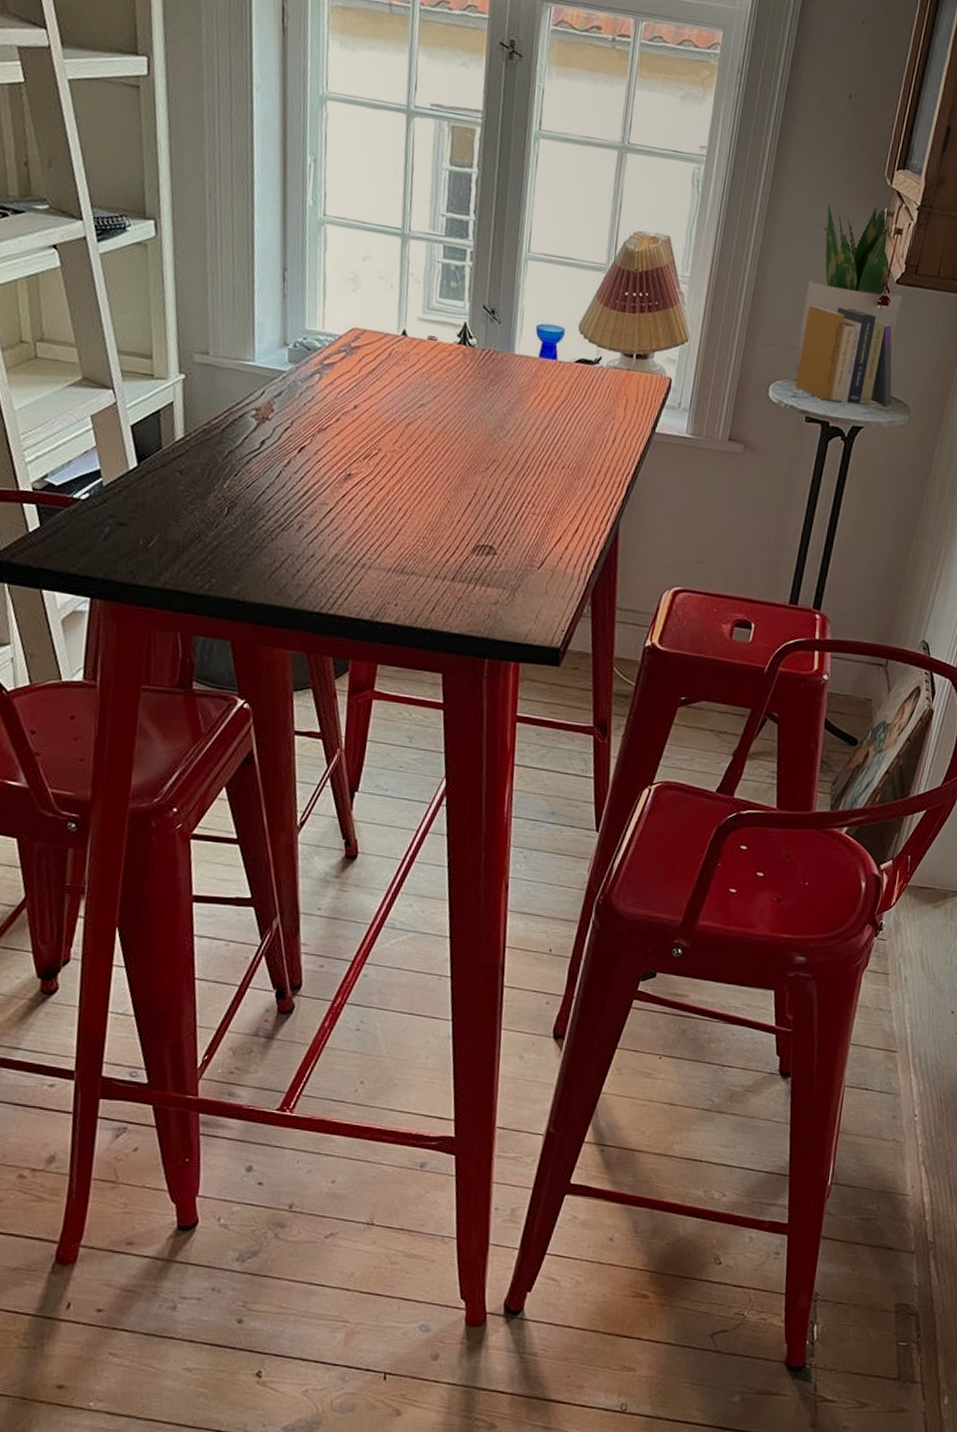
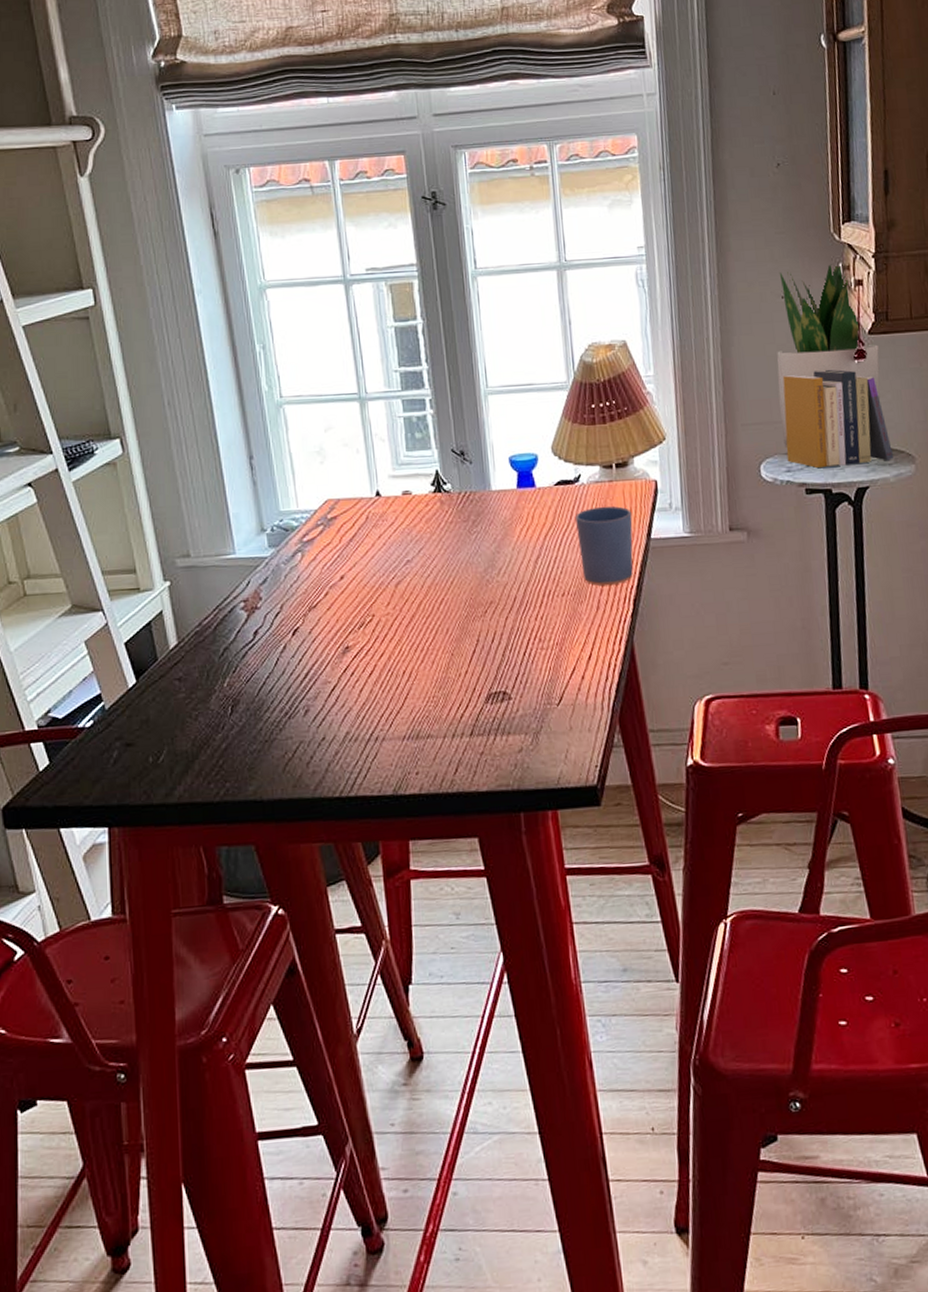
mug: none [585,391,642,469] -> present [575,506,633,586]

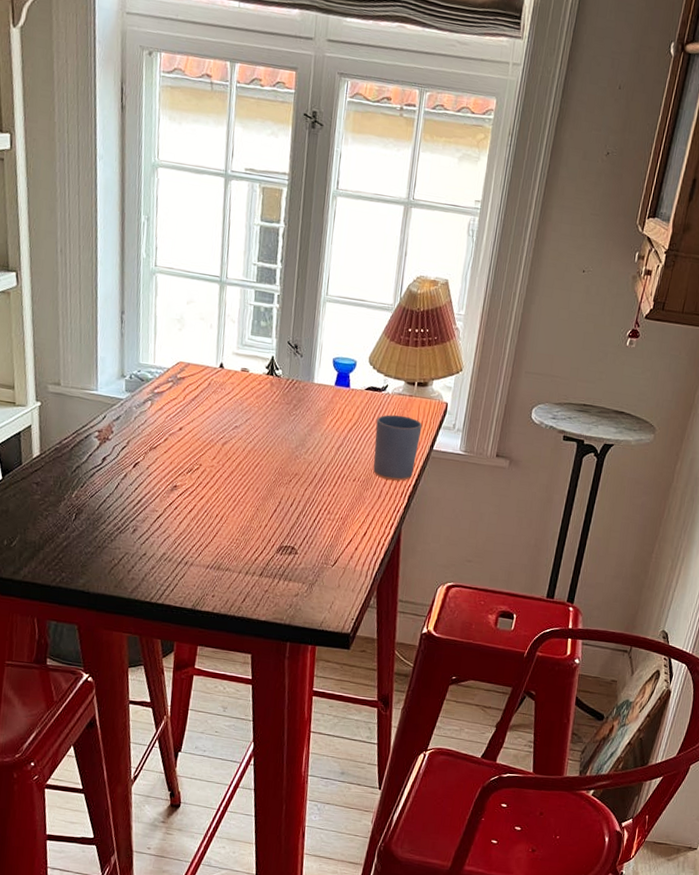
planter: present [777,264,881,449] -> none [555,249,650,400]
books: present [782,369,893,469] -> none [555,338,641,427]

